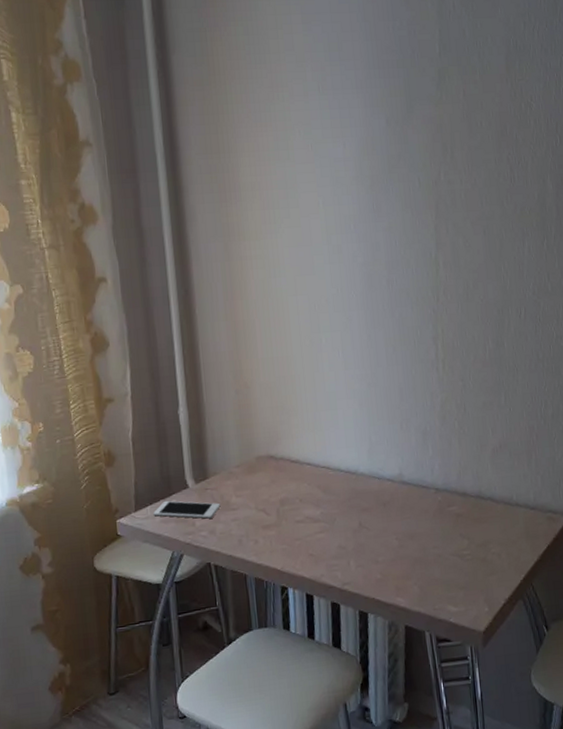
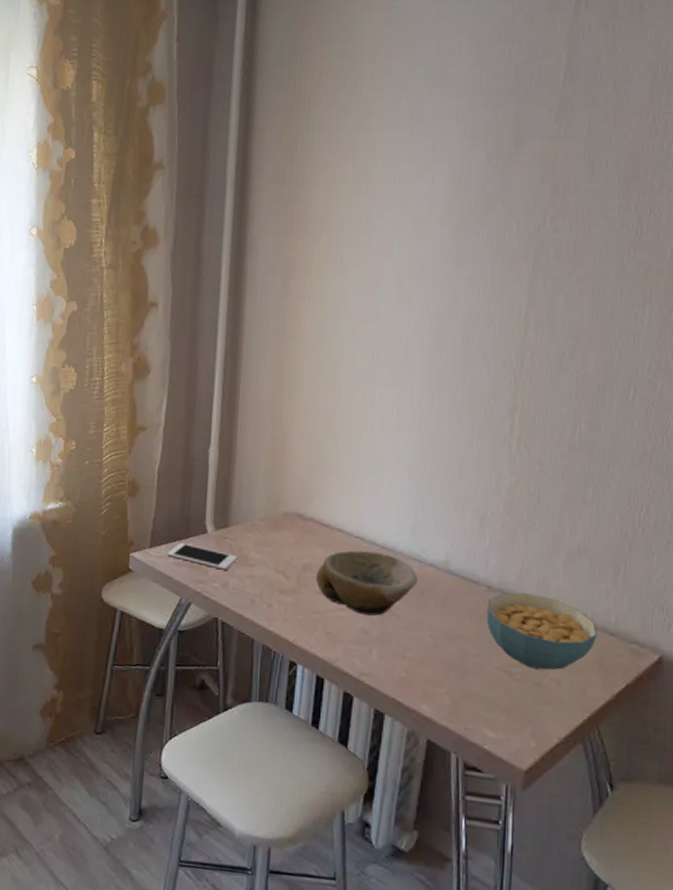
bowl: none [293,477,380,533] -> present [316,550,418,616]
cereal bowl: none [437,488,523,549] -> present [486,592,598,671]

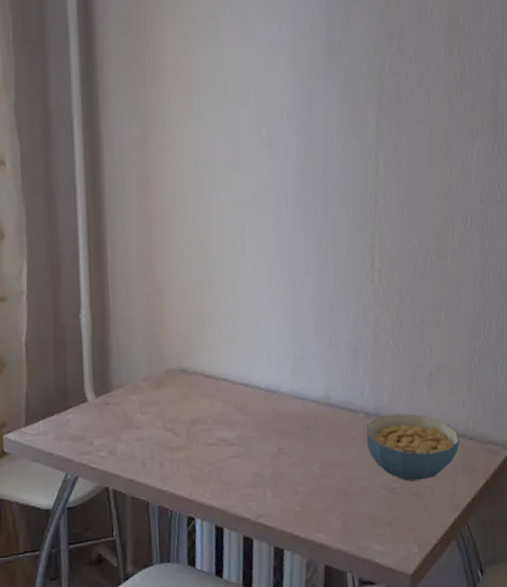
cell phone: present [167,542,238,570] -> none [46,415,123,437]
bowl: present [316,550,418,616] -> none [205,396,303,459]

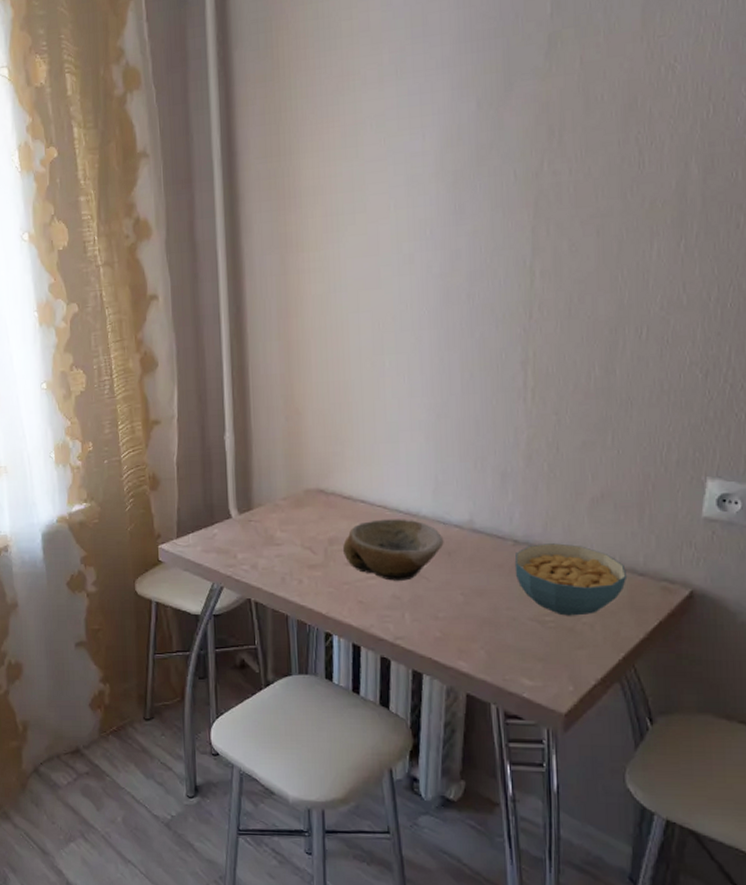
bowl: none [205,396,303,459] -> present [343,519,444,581]

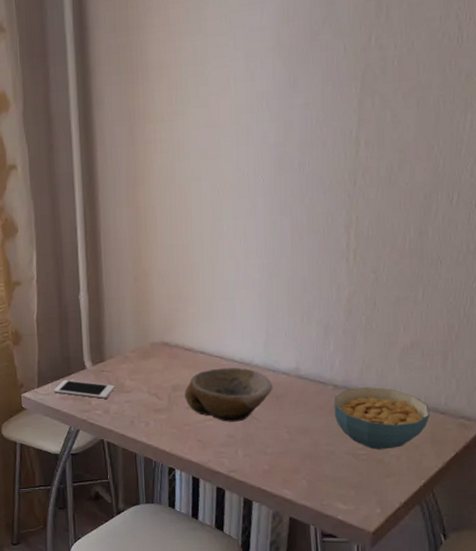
cell phone: none [195,529,264,552] -> present [54,379,115,399]

